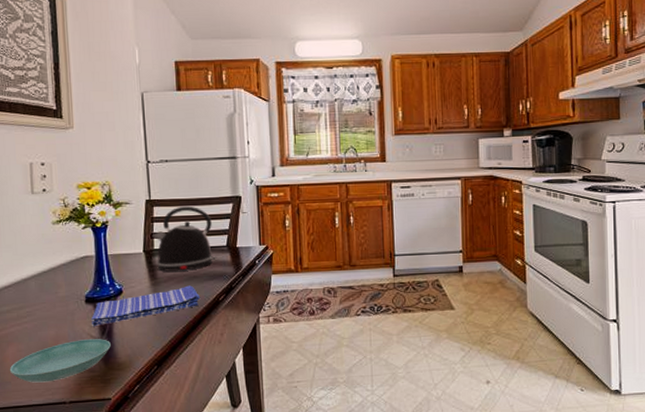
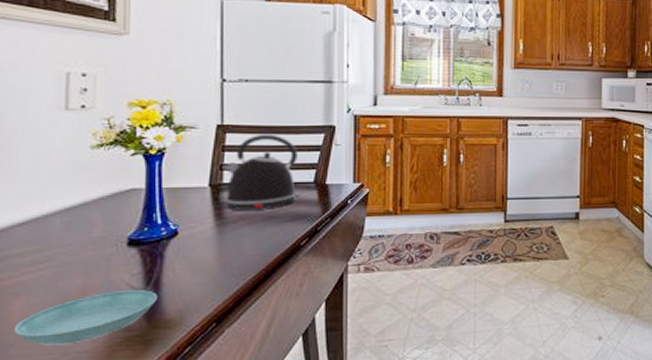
dish towel: present [91,285,201,327] -> none [132,227,278,276]

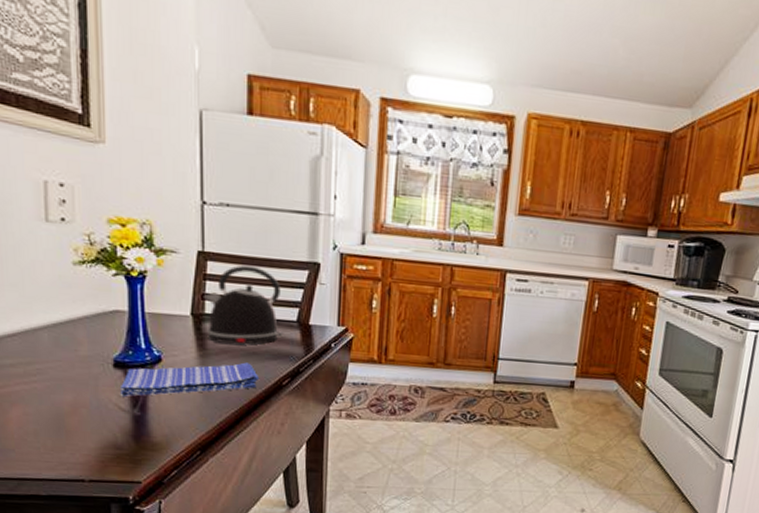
saucer: present [13,290,157,346] -> none [12,410,144,455]
dish towel: none [132,227,278,276] -> present [119,362,260,397]

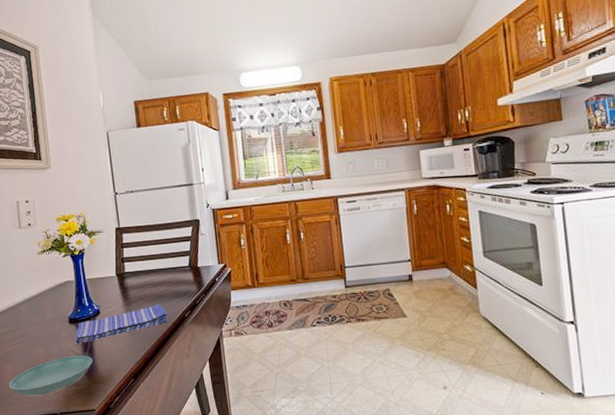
saucer: none [12,410,144,455] -> present [8,355,93,397]
kettle: present [203,265,282,345] -> none [122,231,180,292]

